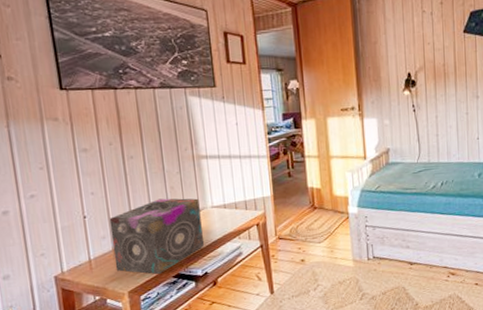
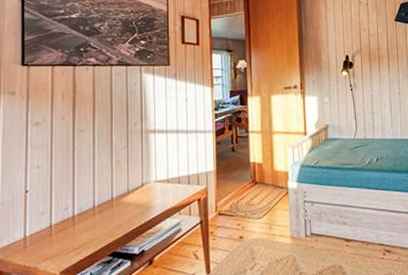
speaker: present [109,198,205,275] -> none [50,172,145,253]

